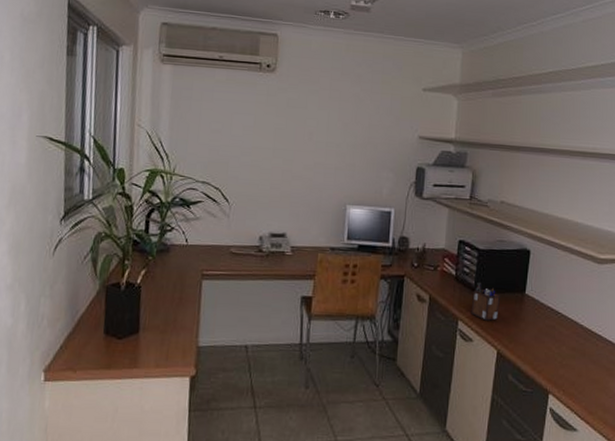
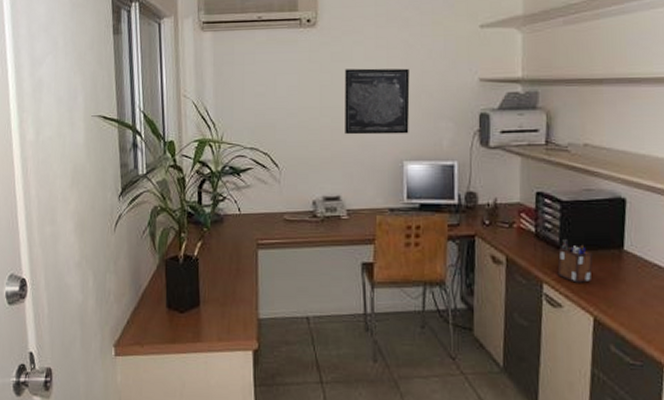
wall art: none [295,115,358,181] -> present [344,68,410,135]

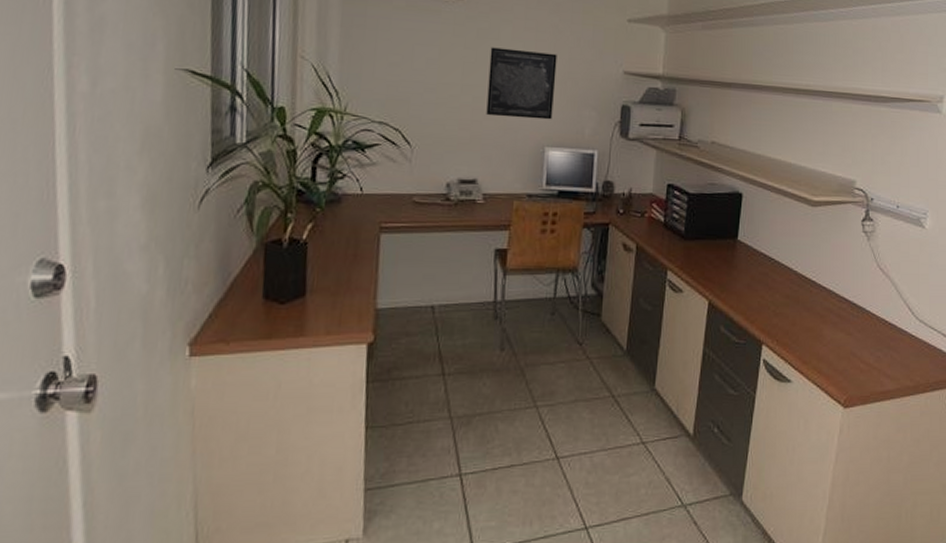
desk organizer: present [557,238,593,283] -> none [680,228,712,270]

